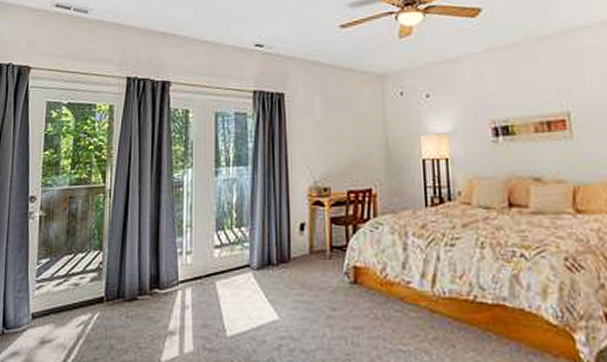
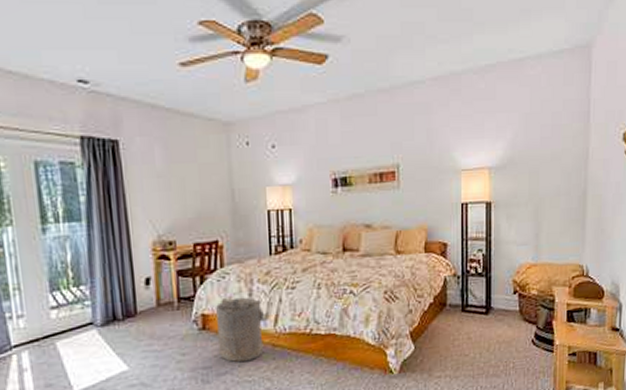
laundry hamper: none [369,251,427,327] -> present [216,297,270,363]

